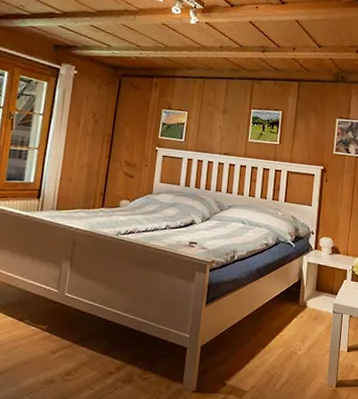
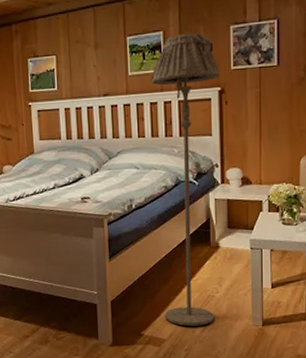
floor lamp: none [250,117,324,381] -> present [151,33,220,326]

